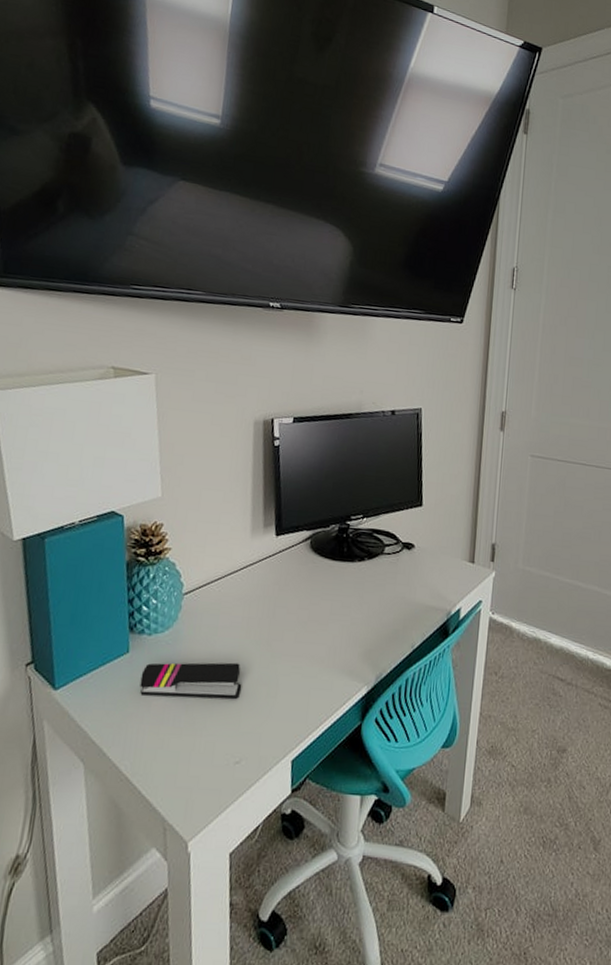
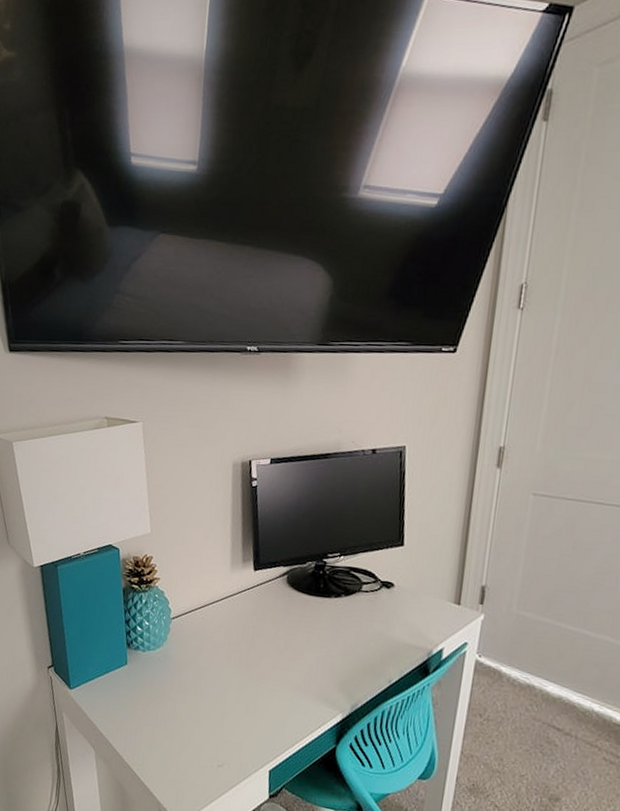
stapler: present [139,662,242,700] -> none [137,675,224,712]

